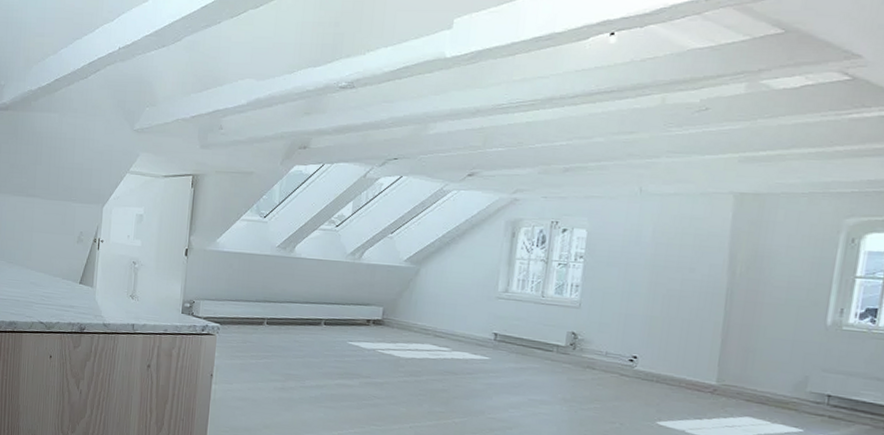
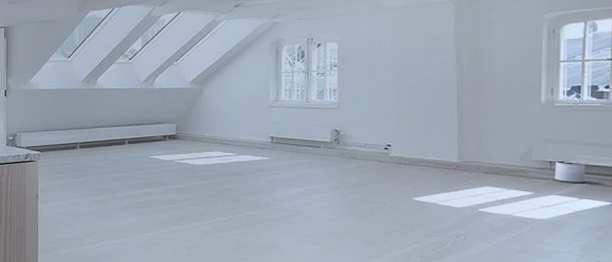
planter: none [832,395,871,425] -> present [555,160,586,184]

